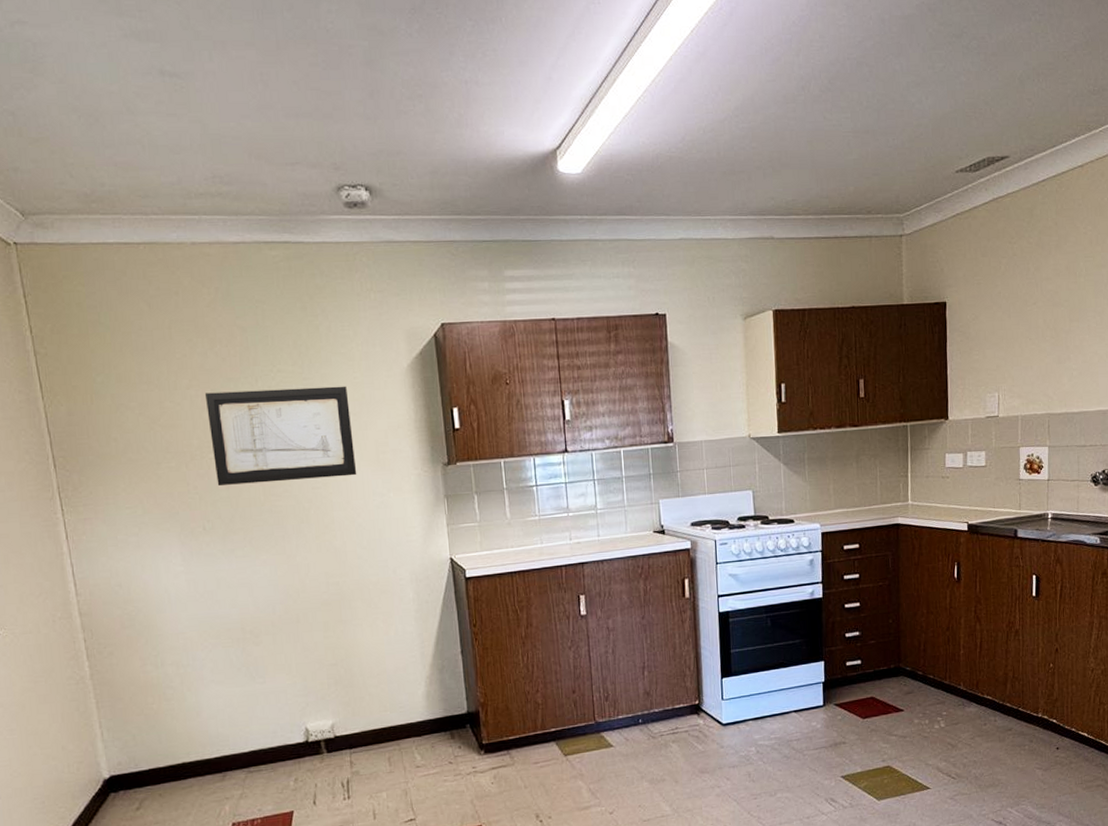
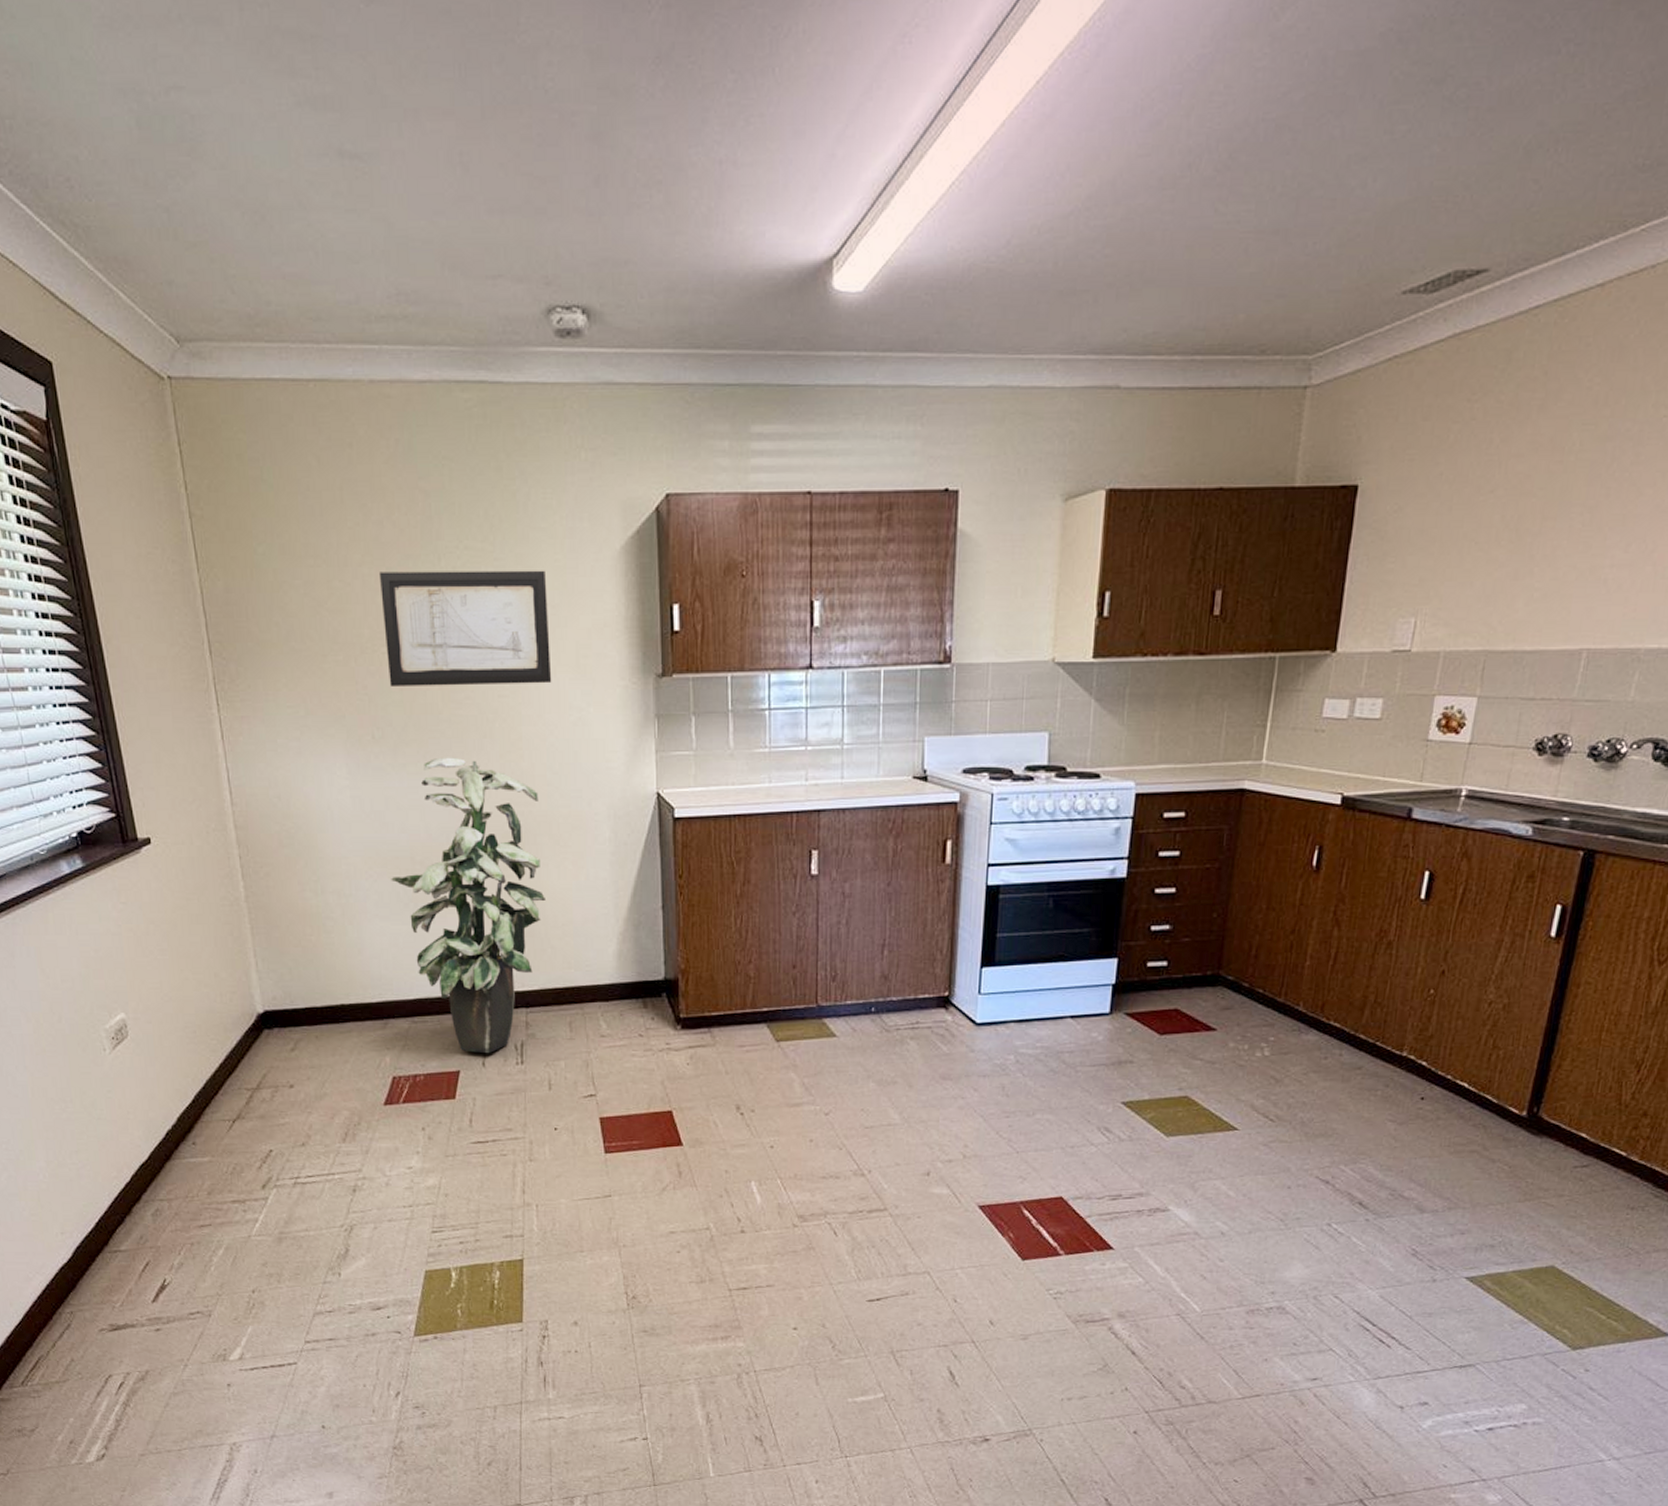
indoor plant: none [224,541,363,793] -> present [391,757,547,1053]

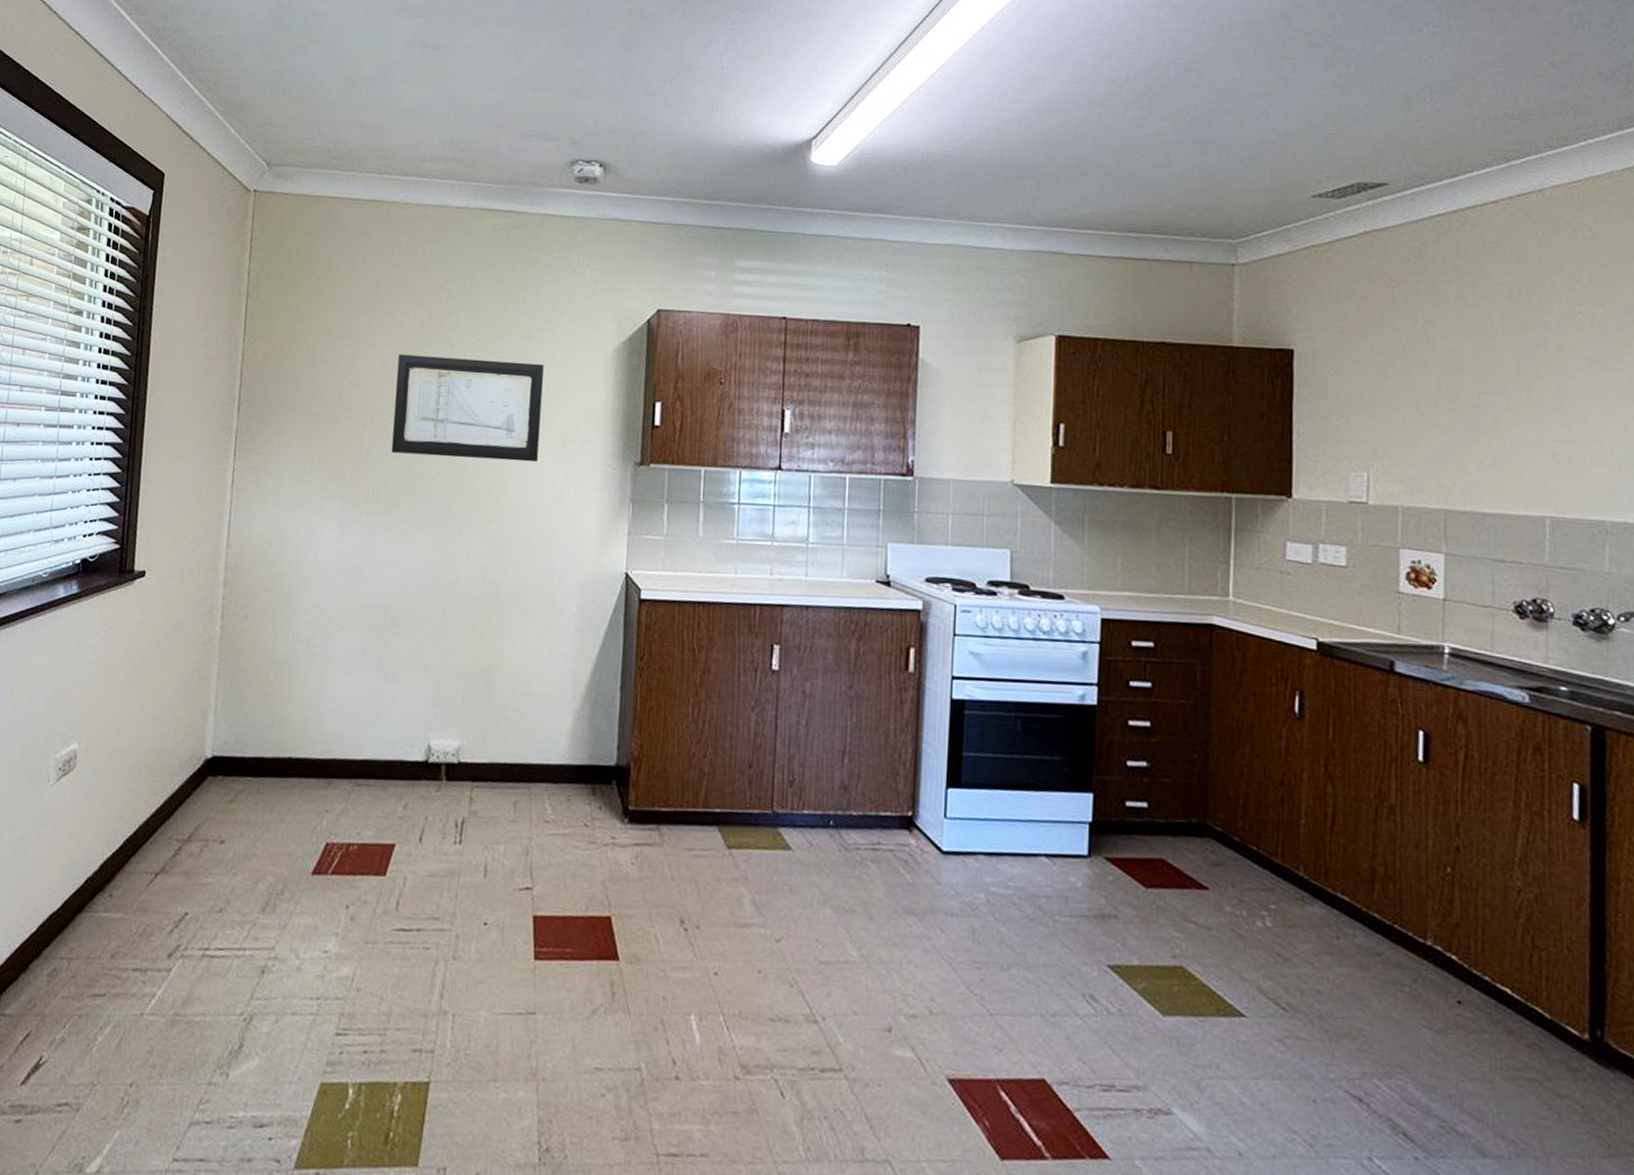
indoor plant: present [391,757,547,1053] -> none [360,520,513,828]

